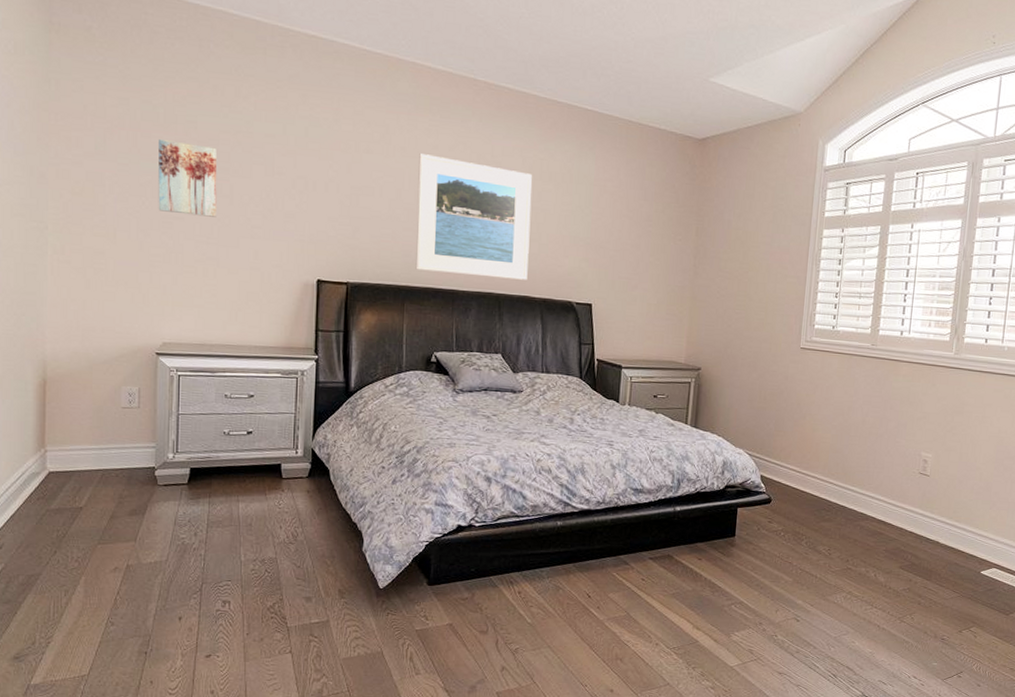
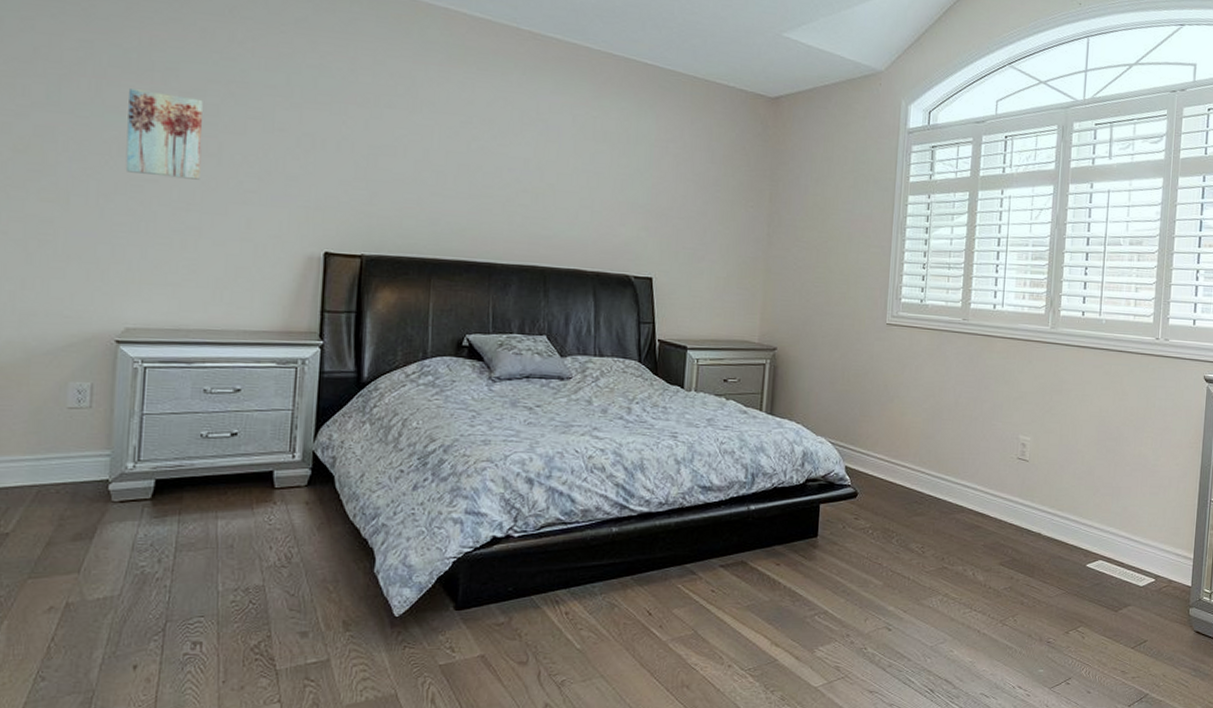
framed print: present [415,154,532,280] -> none [445,109,584,252]

